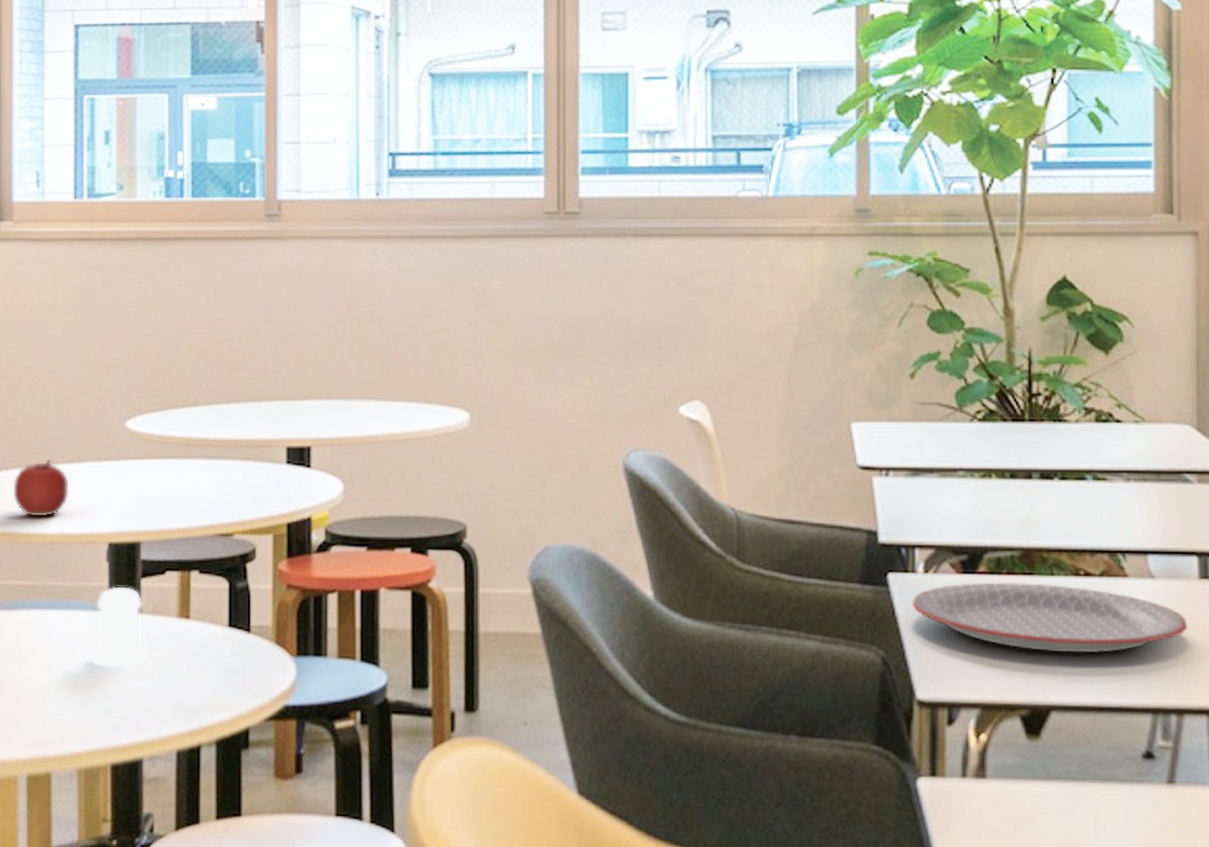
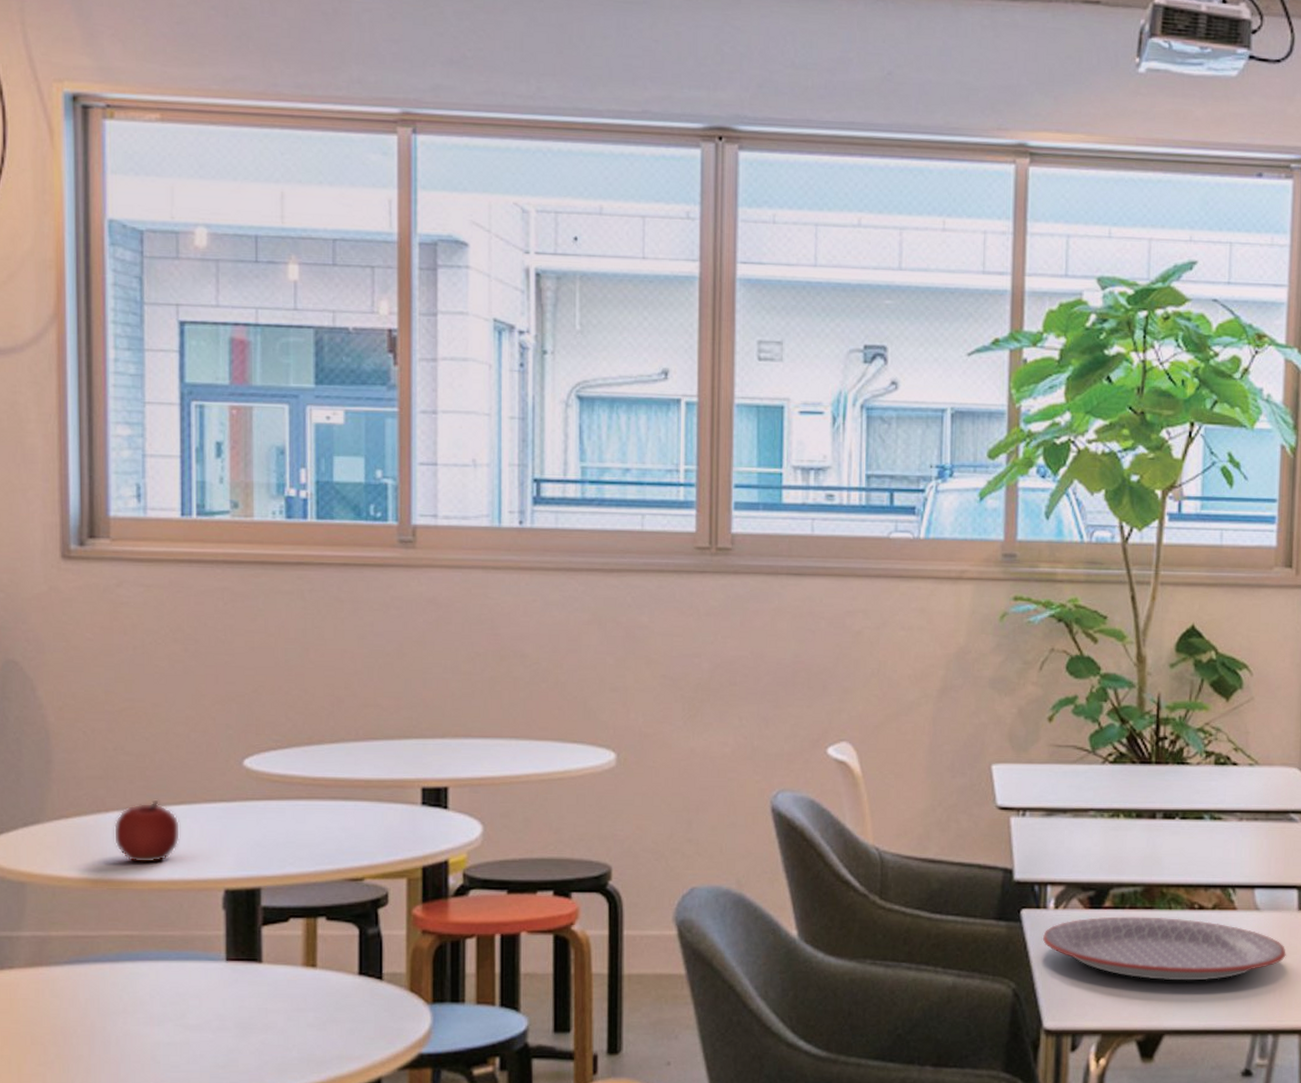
salt shaker: present [91,586,148,666] -> none [206,935,270,1018]

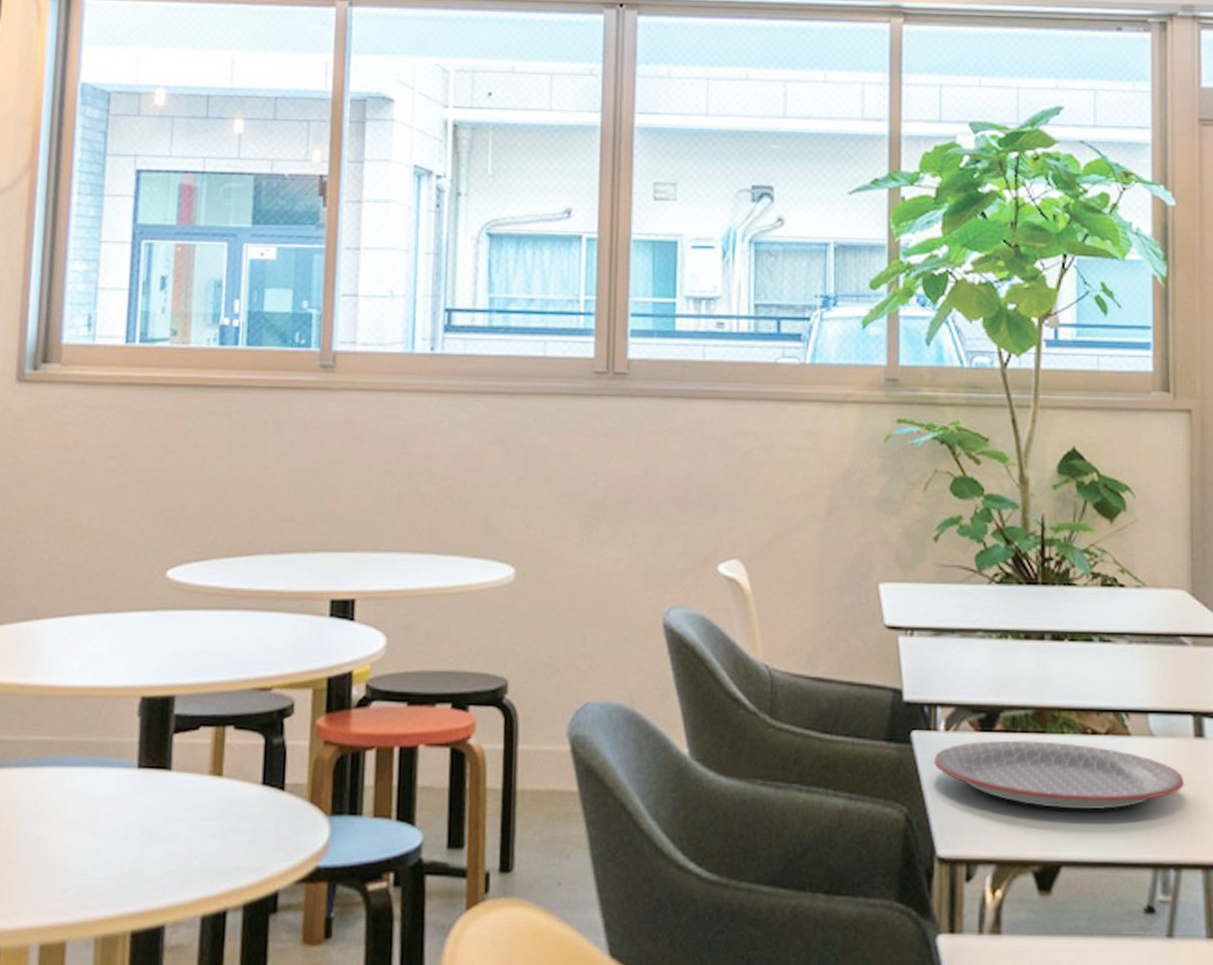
apple: present [113,800,181,864] -> none [42,609,105,670]

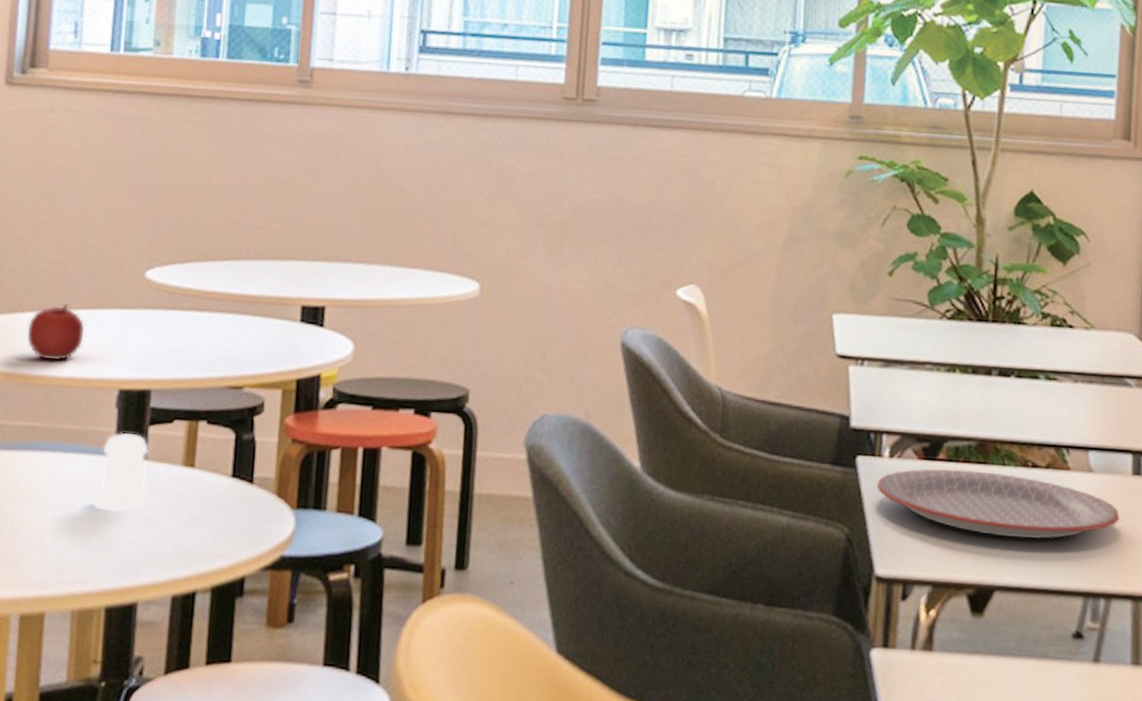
apple: none [42,609,105,670] -> present [26,304,86,362]
salt shaker: none [116,742,177,826] -> present [93,432,150,511]

